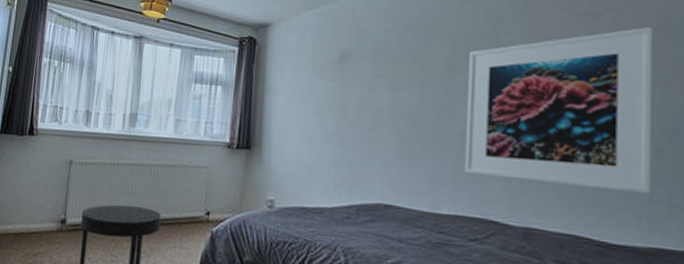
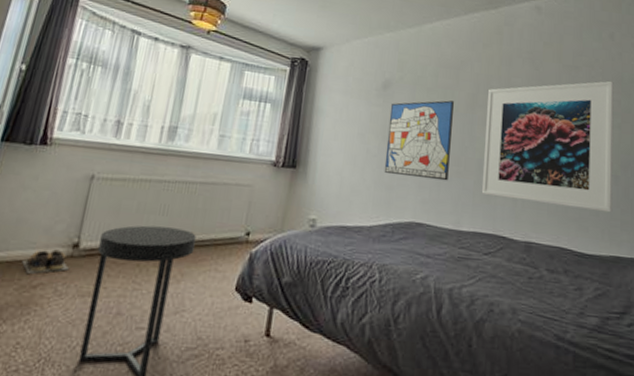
shoes: none [25,224,59,244] -> present [22,249,69,274]
wall art: none [344,68,425,159] -> present [384,100,454,181]

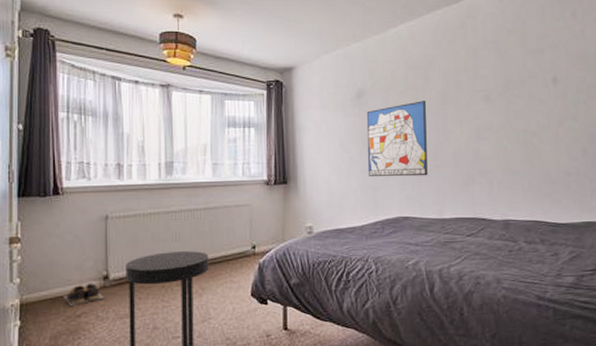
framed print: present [482,80,614,213] -> none [458,59,583,184]

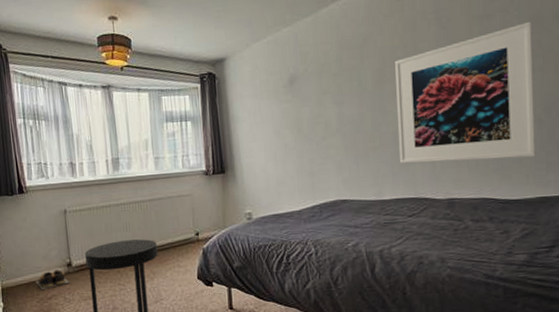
wall art: present [366,101,428,177] -> none [299,81,365,162]
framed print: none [458,59,583,184] -> present [395,21,537,164]

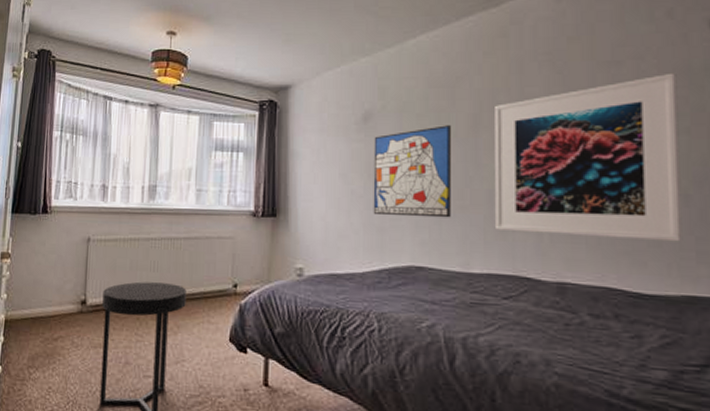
shoes: present [35,270,69,290] -> none [43,306,80,328]
wall art: none [299,81,365,162] -> present [373,125,451,218]

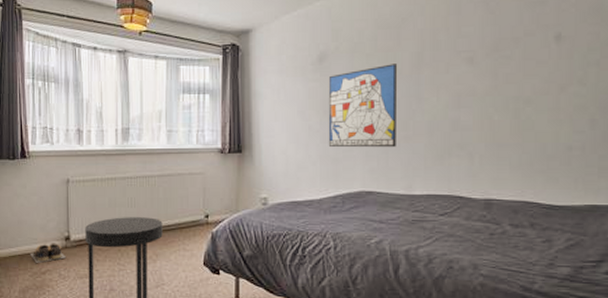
shoes: none [43,306,80,328] -> present [30,243,66,263]
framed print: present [495,72,683,242] -> none [435,11,591,160]

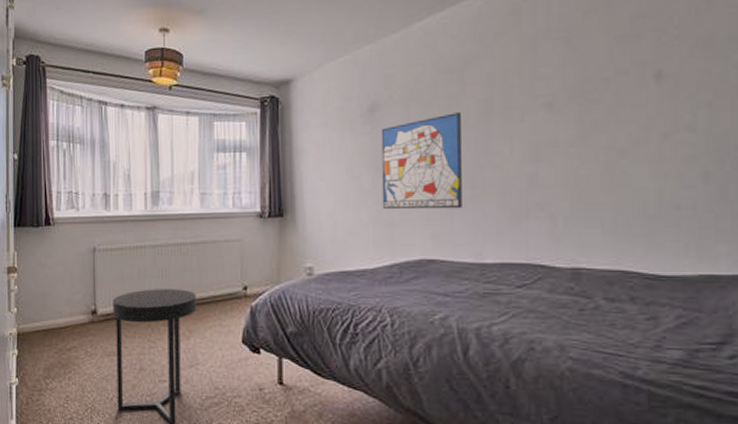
shoes: present [30,243,66,263] -> none [55,317,92,339]

